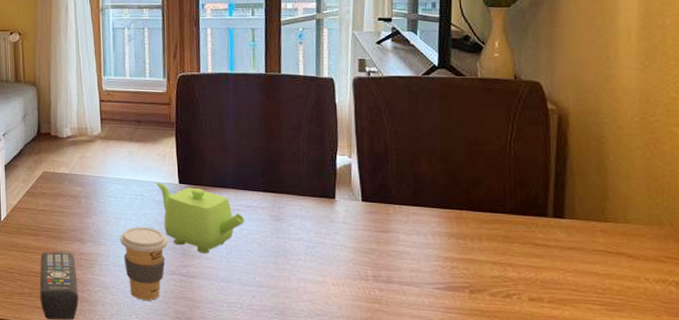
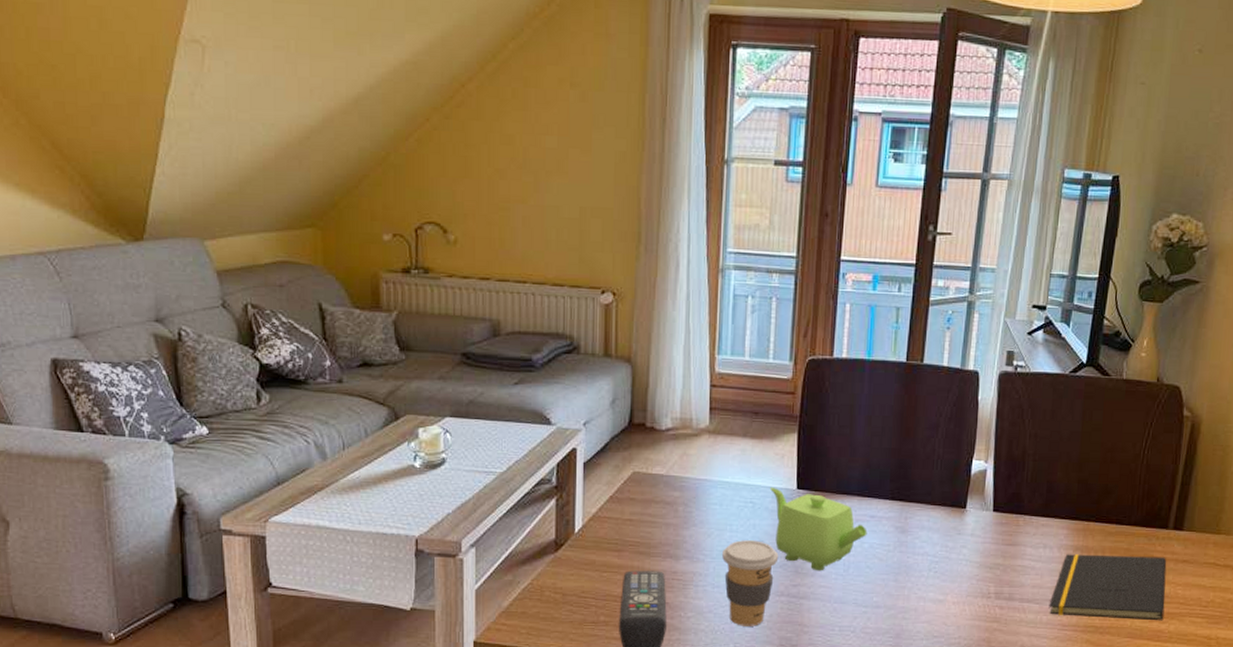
notepad: none [429,241,556,307] -> present [1049,554,1167,621]

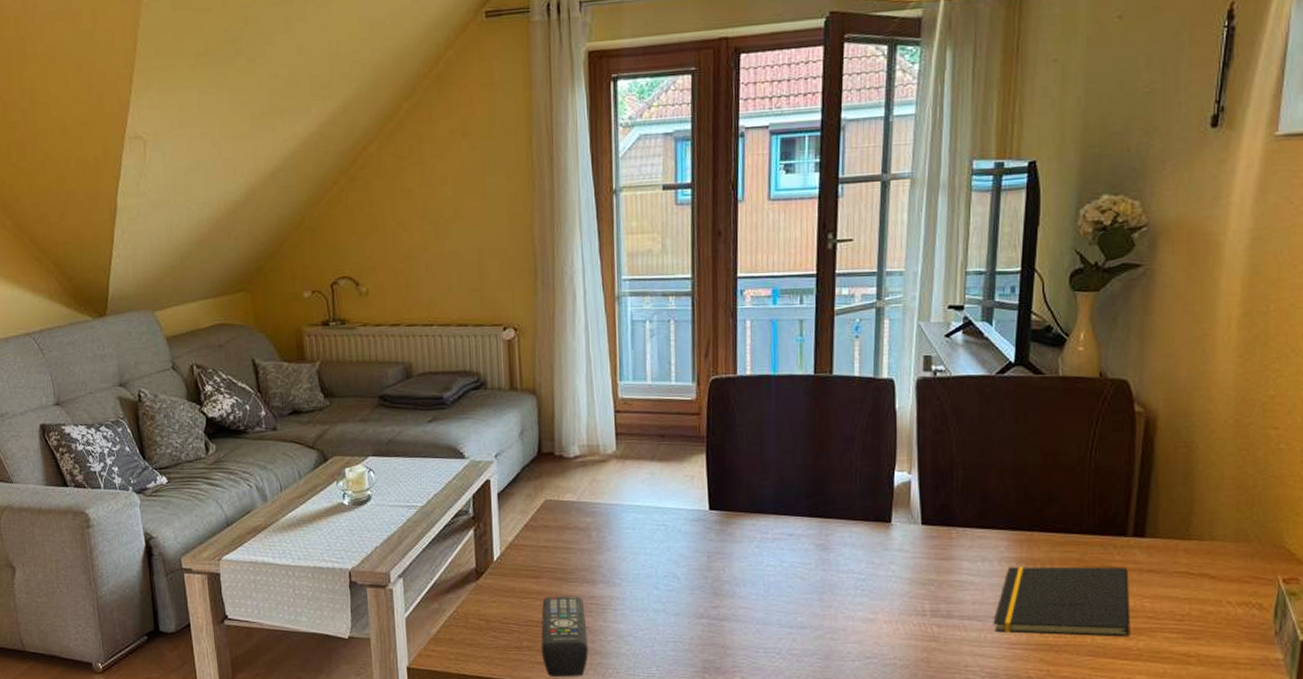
coffee cup: present [722,540,779,626] -> none [638,563,696,649]
teapot: present [769,486,868,571] -> none [681,508,786,592]

